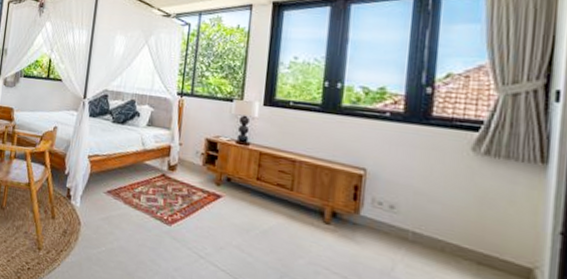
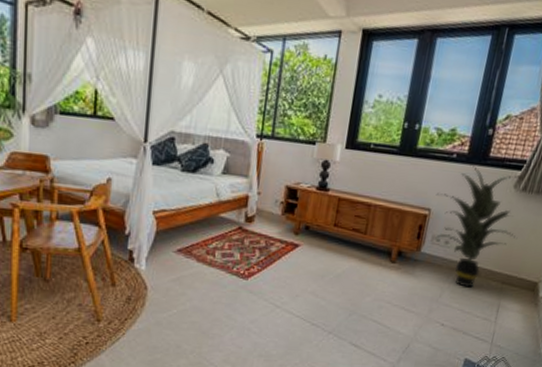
indoor plant: none [370,123,486,264] -> present [435,164,524,288]

